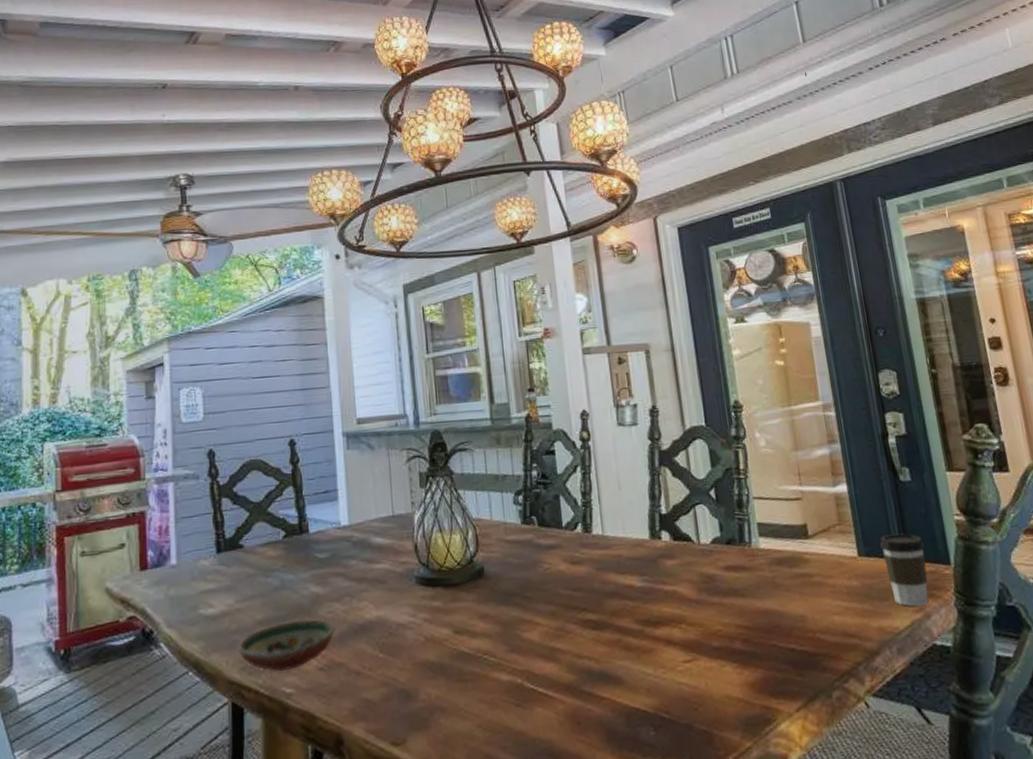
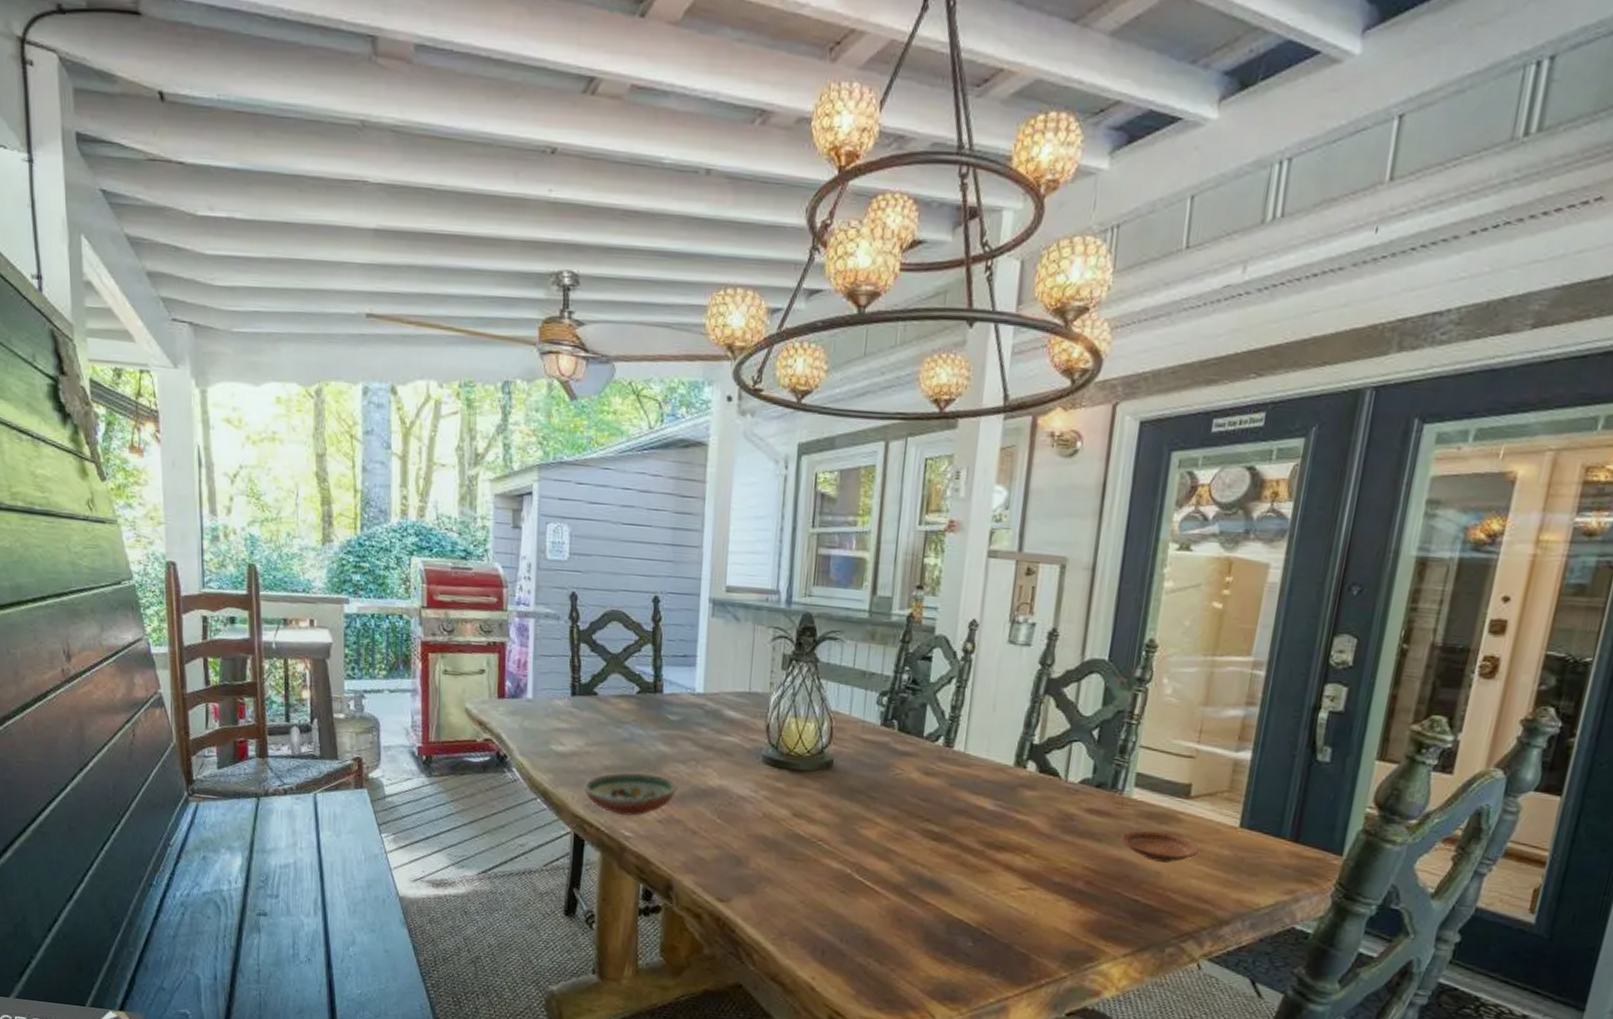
plate: none [761,575,832,606] -> present [1121,830,1199,863]
coffee cup: present [880,533,929,607] -> none [1265,812,1321,890]

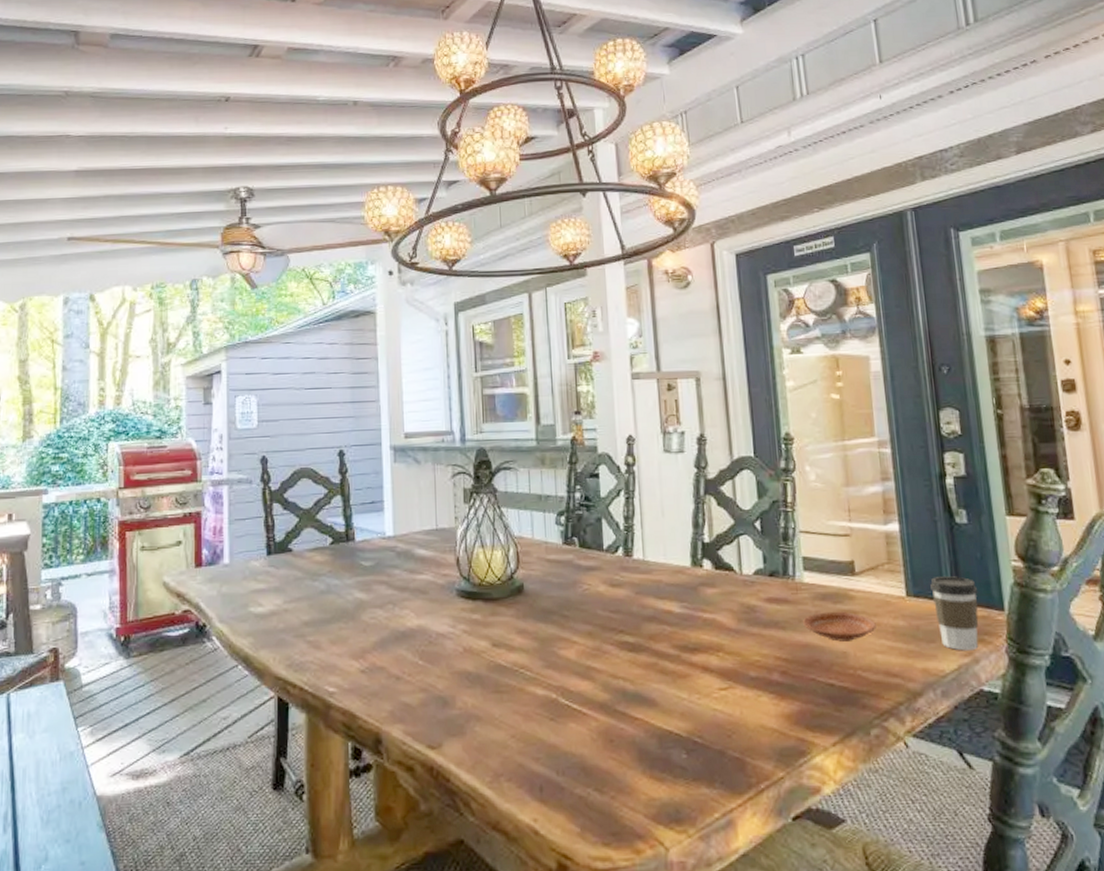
decorative bowl: present [583,772,678,817] -> none [284,623,378,671]
coffee cup: none [1265,812,1321,890] -> present [930,576,979,651]

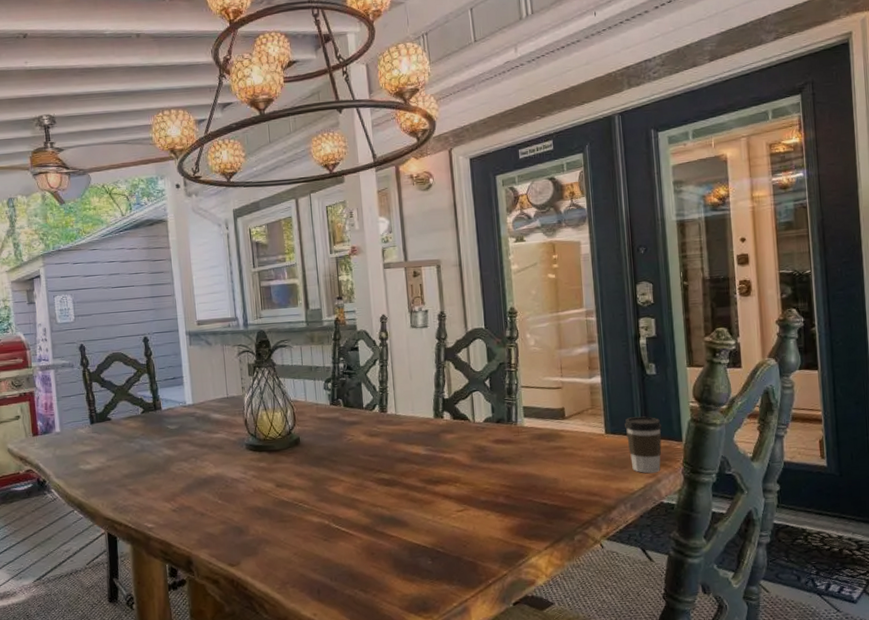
plate: present [803,611,876,642] -> none [523,447,581,471]

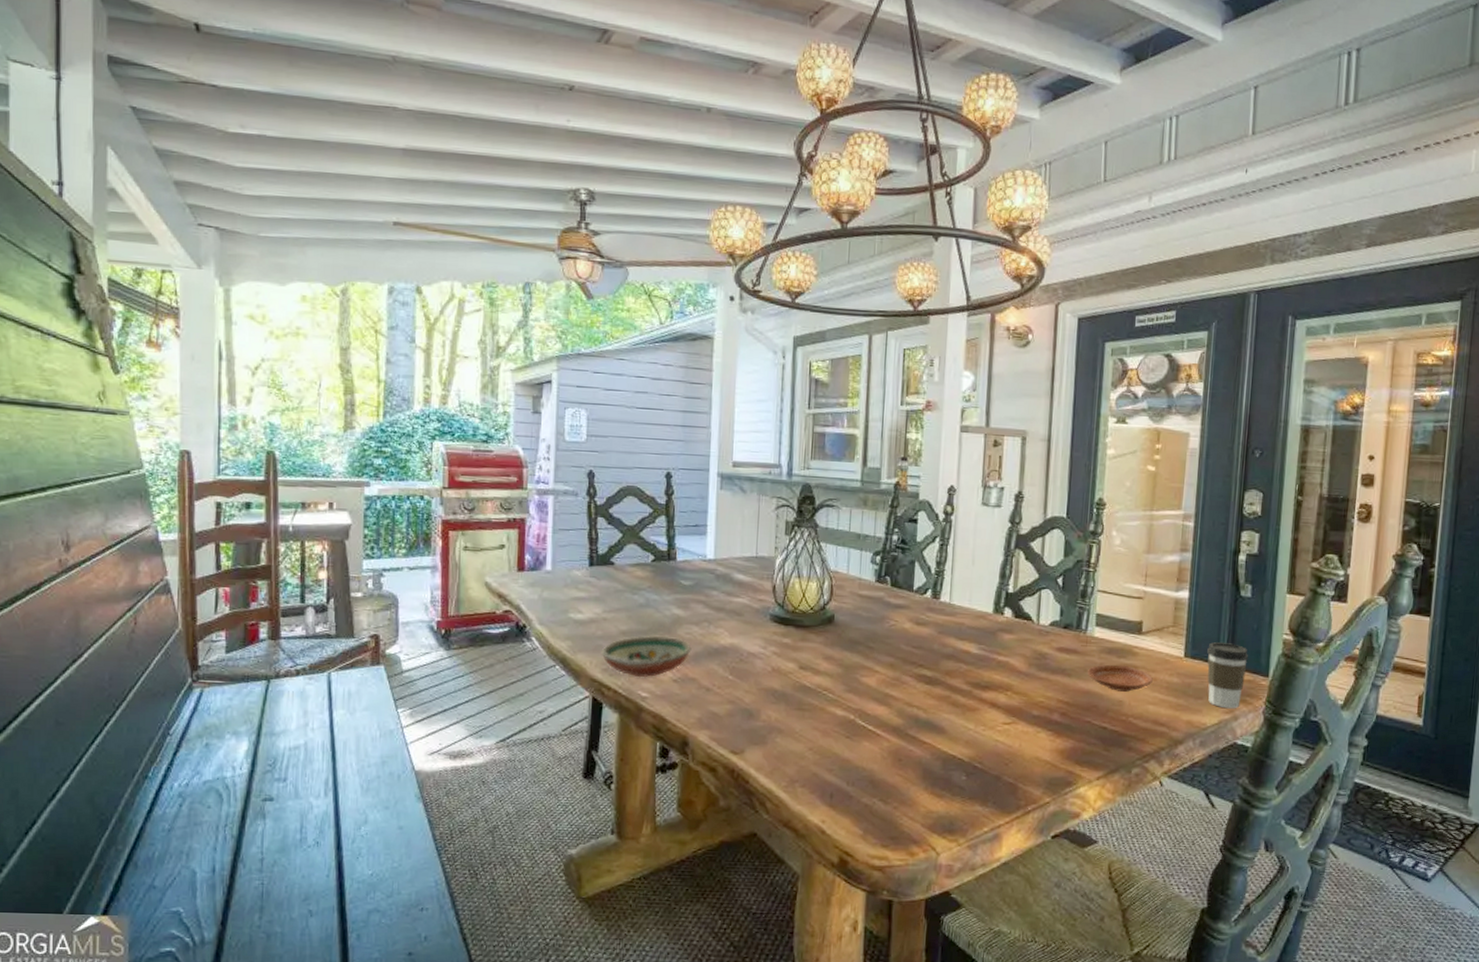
decorative bowl: none [110,474,184,512] -> present [601,636,692,678]
plate: none [523,447,581,471] -> present [1088,664,1153,692]

